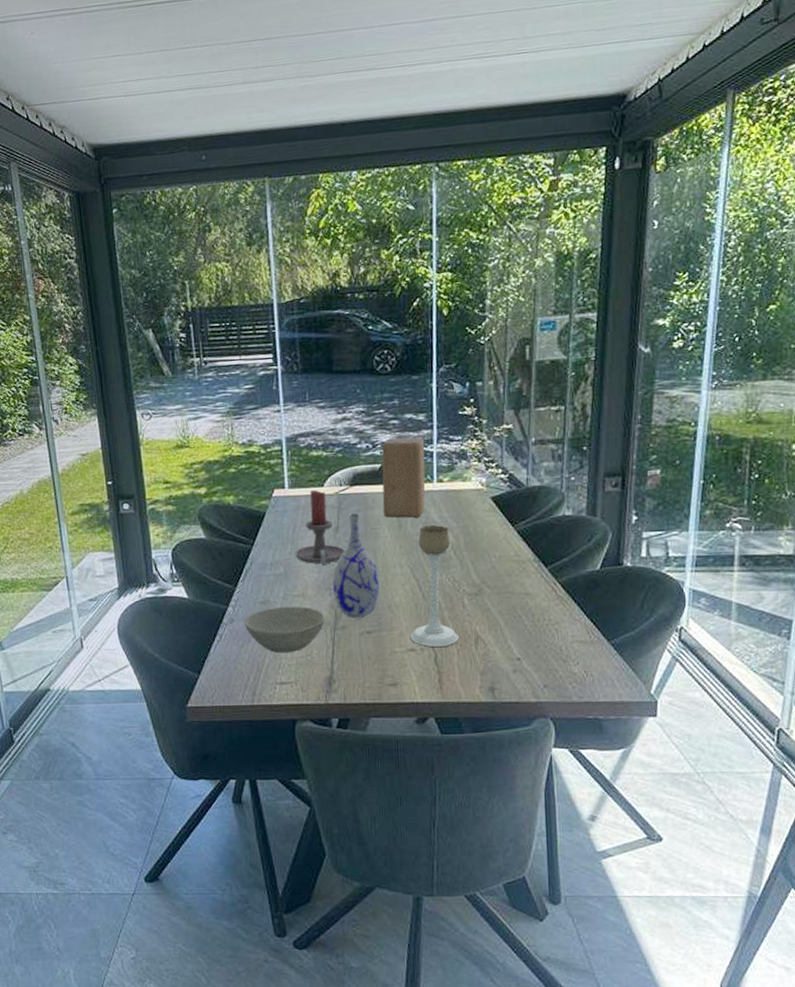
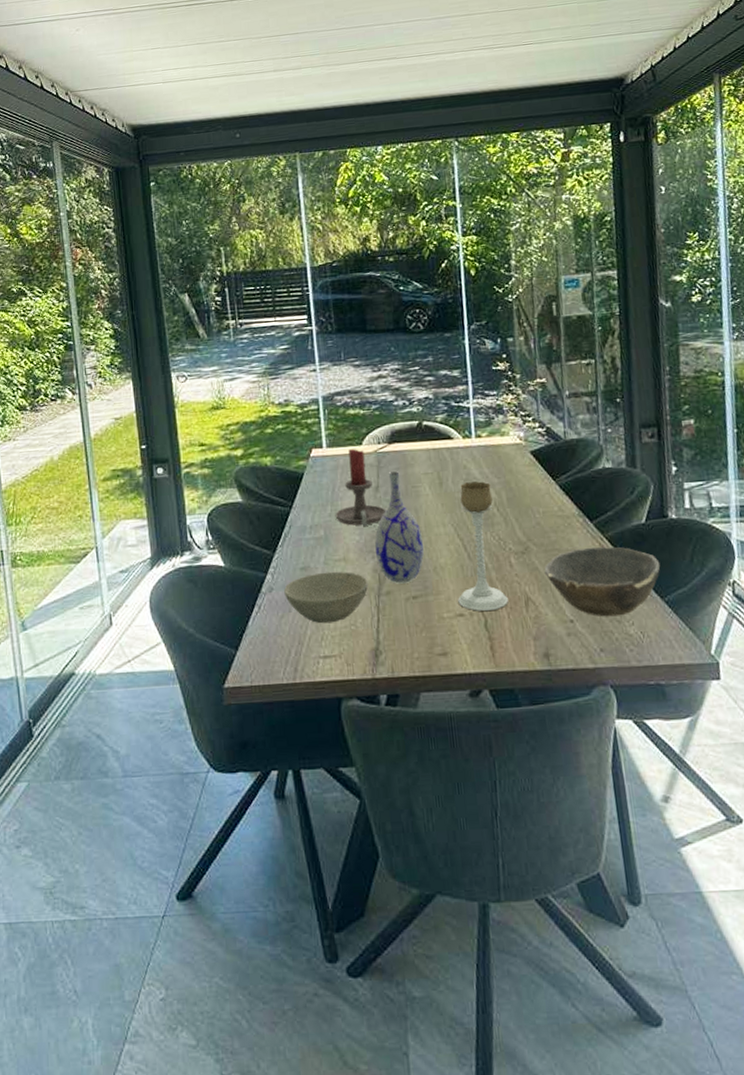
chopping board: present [382,437,425,518] -> none [418,393,465,475]
bowl: none [495,591,611,656] -> present [544,546,661,617]

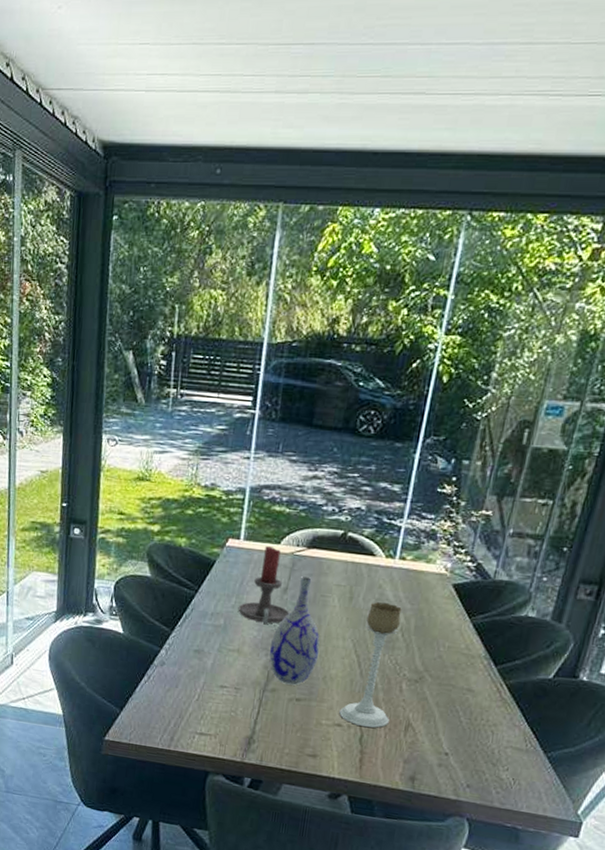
bowl: present [284,571,369,624] -> none [174,657,257,706]
bowl: present [544,546,661,617] -> none [432,689,555,760]

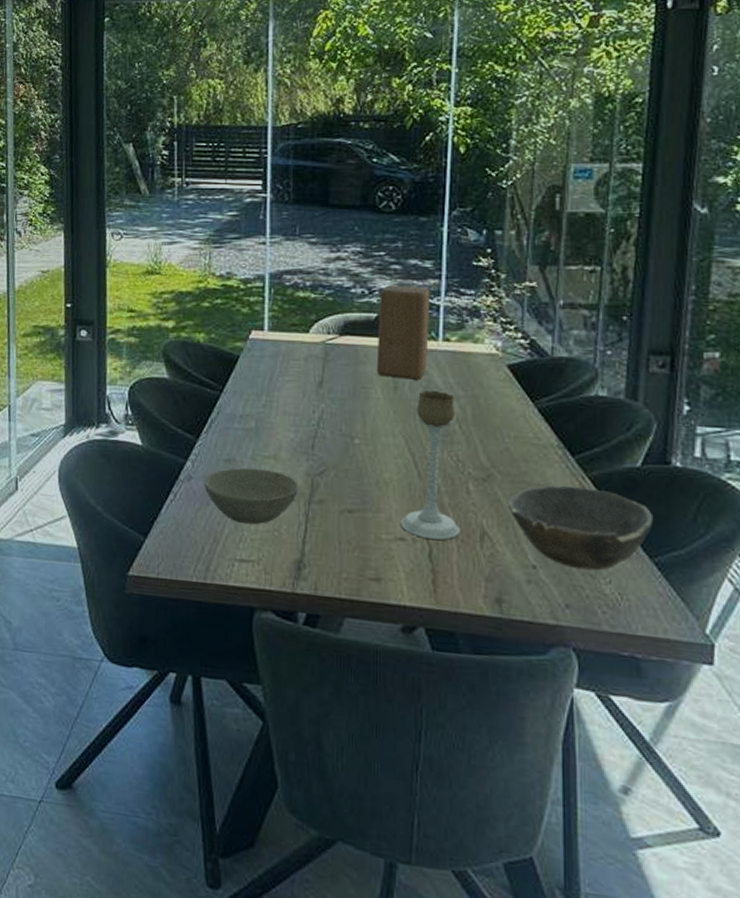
bowl: none [174,657,257,706] -> present [204,467,299,525]
candle holder: present [238,546,290,624] -> none [269,336,329,423]
vase: present [269,576,320,686] -> none [311,367,368,494]
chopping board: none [336,505,395,592] -> present [376,285,431,380]
bowl: none [432,689,555,760] -> present [507,485,654,571]

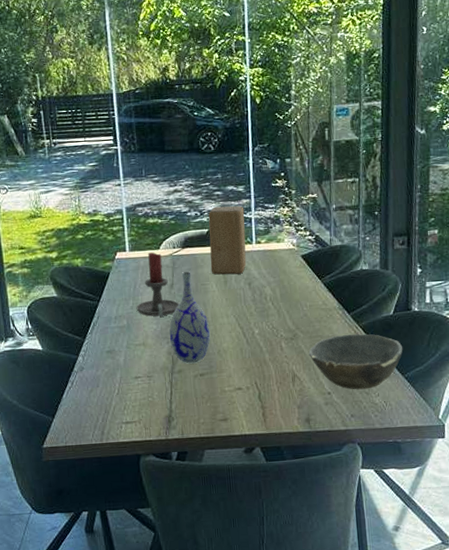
bowl: present [204,467,299,525] -> none [93,354,164,396]
candle holder: none [269,336,329,423] -> present [136,252,180,317]
vase: none [311,367,368,494] -> present [169,271,211,364]
candle holder: present [400,391,460,540] -> none [237,280,278,386]

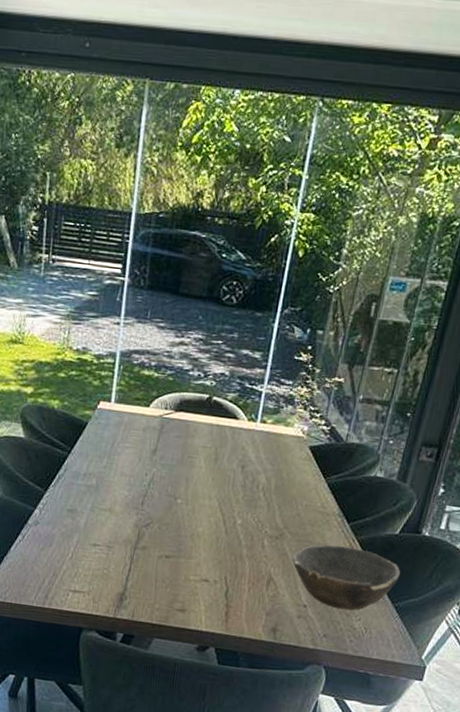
candle holder: present [136,252,180,317] -> none [109,409,159,484]
vase: present [169,271,211,364] -> none [140,438,188,543]
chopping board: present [208,206,247,275] -> none [202,370,256,454]

